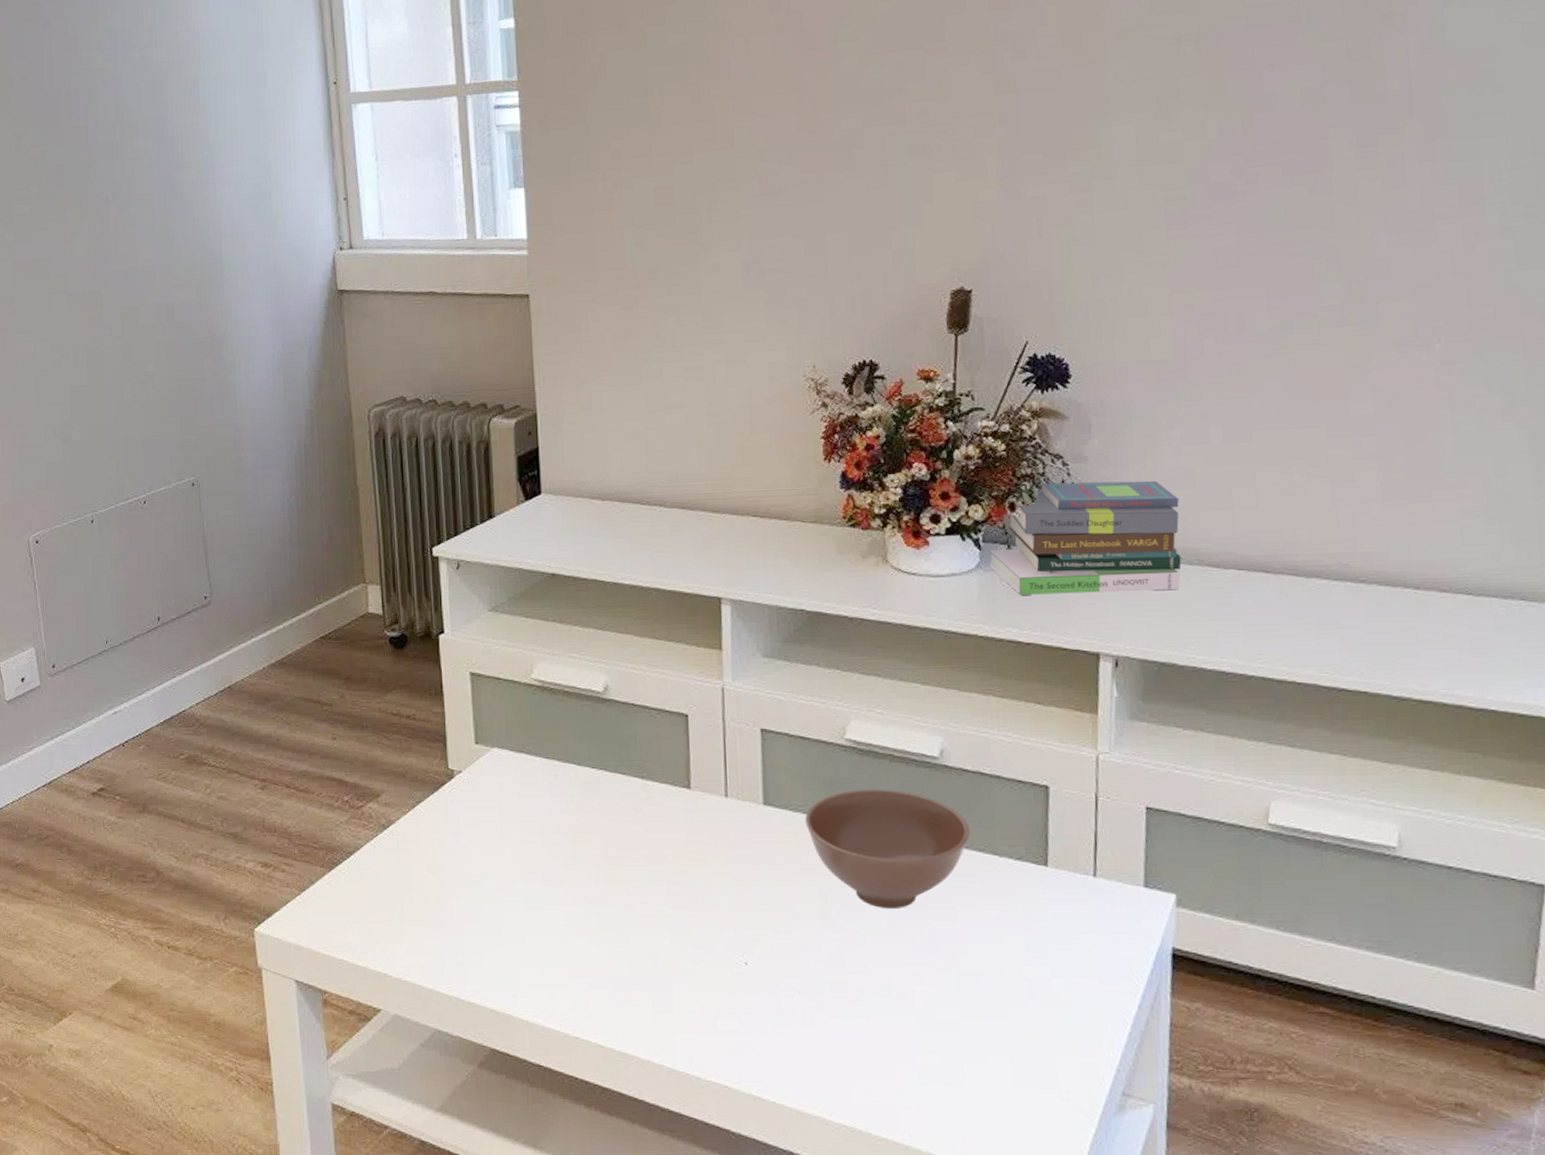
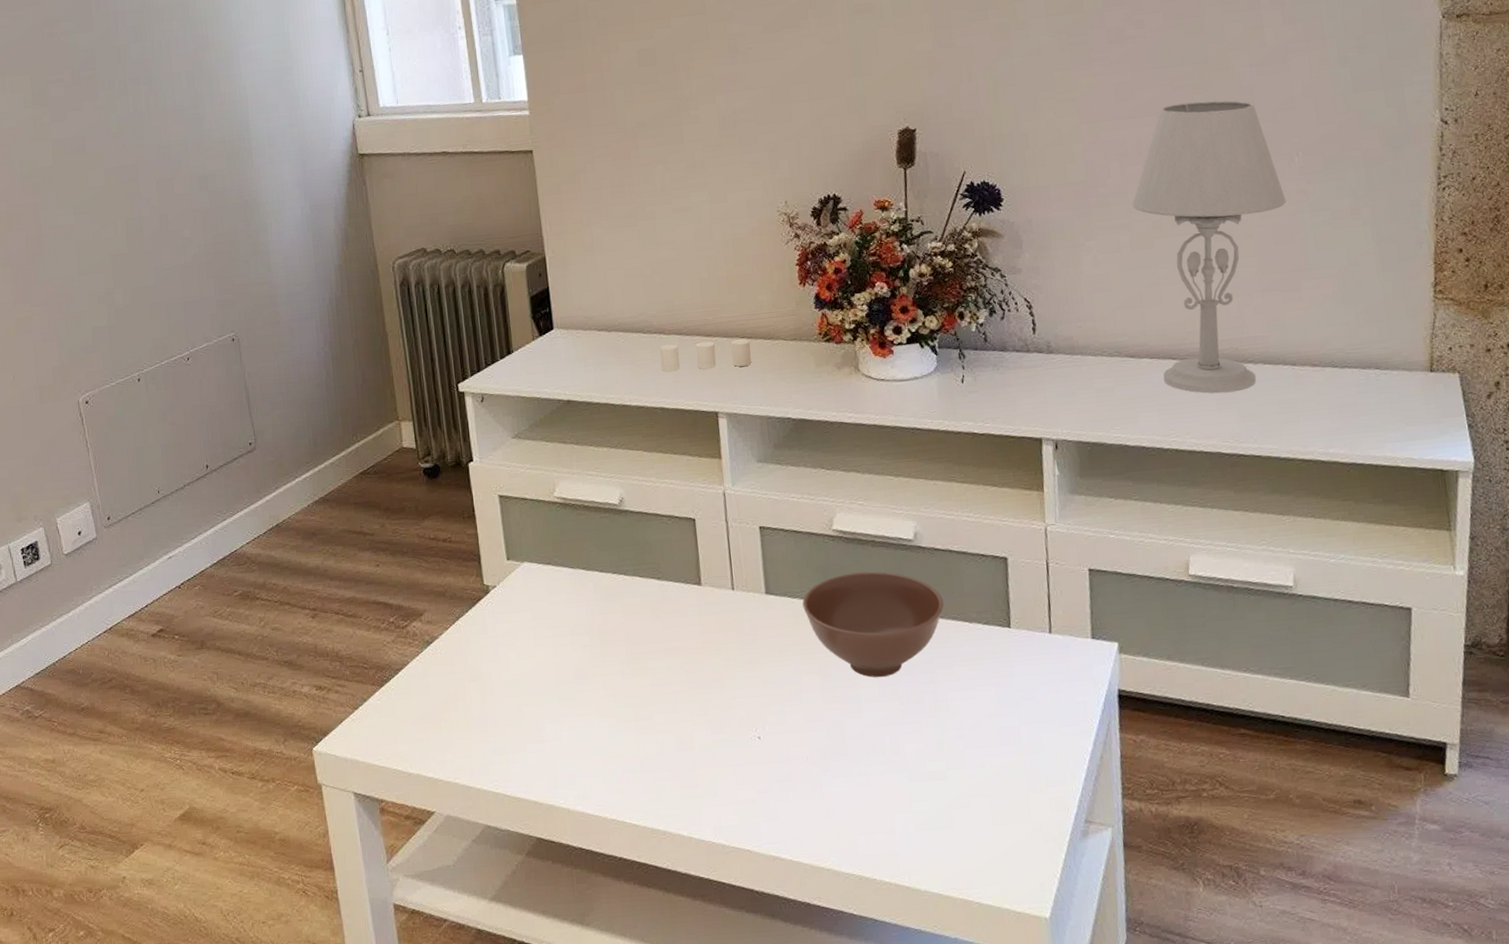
candle: none [659,518,763,550] -> present [659,339,752,372]
books: present [989,480,1182,595] -> none [944,286,1104,392]
table lamp: none [1228,272,1421,616] -> present [1132,100,1286,394]

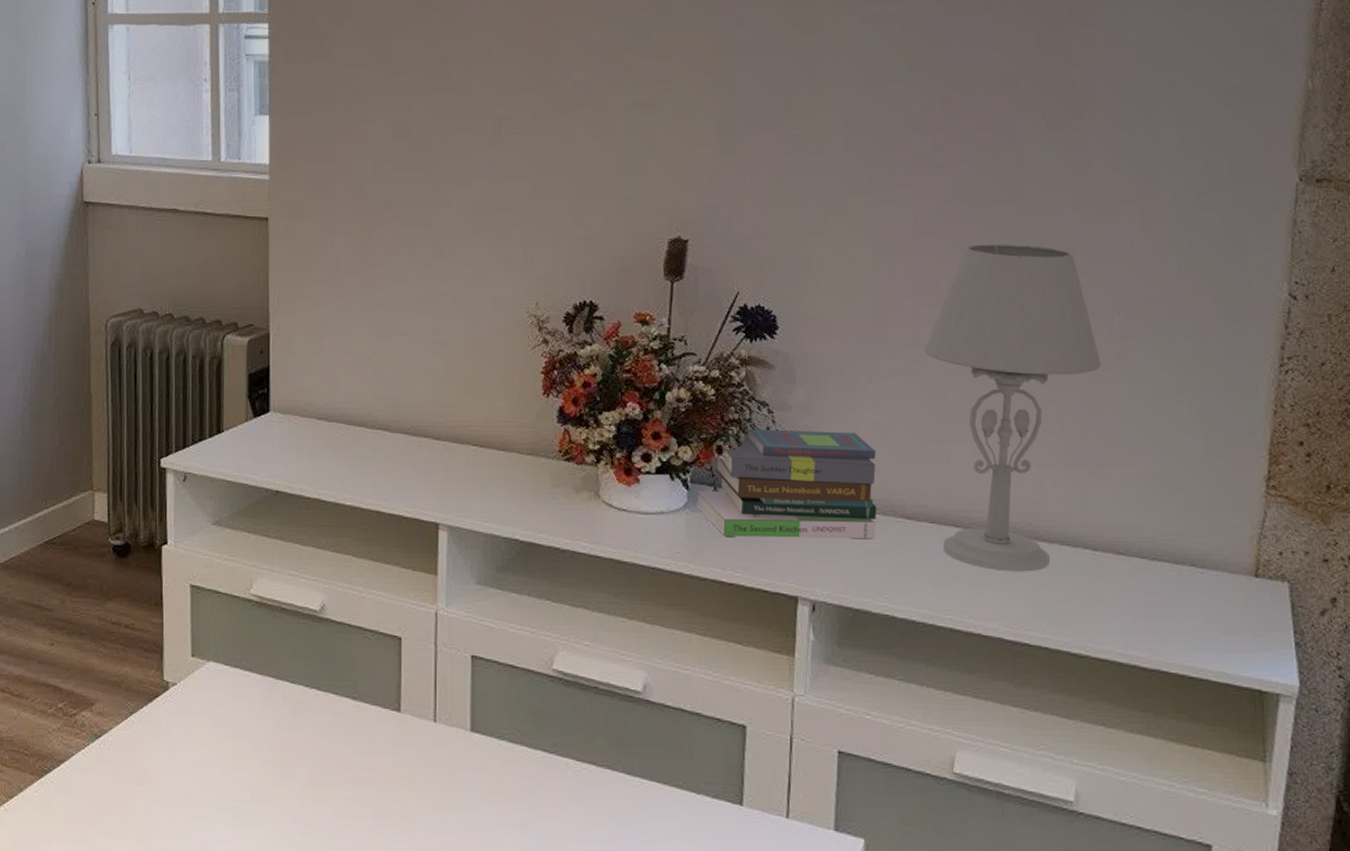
candle: present [659,339,752,372] -> none [382,443,482,477]
bowl: present [802,571,944,677] -> none [511,720,669,842]
books: none [944,286,1104,392] -> present [695,429,877,539]

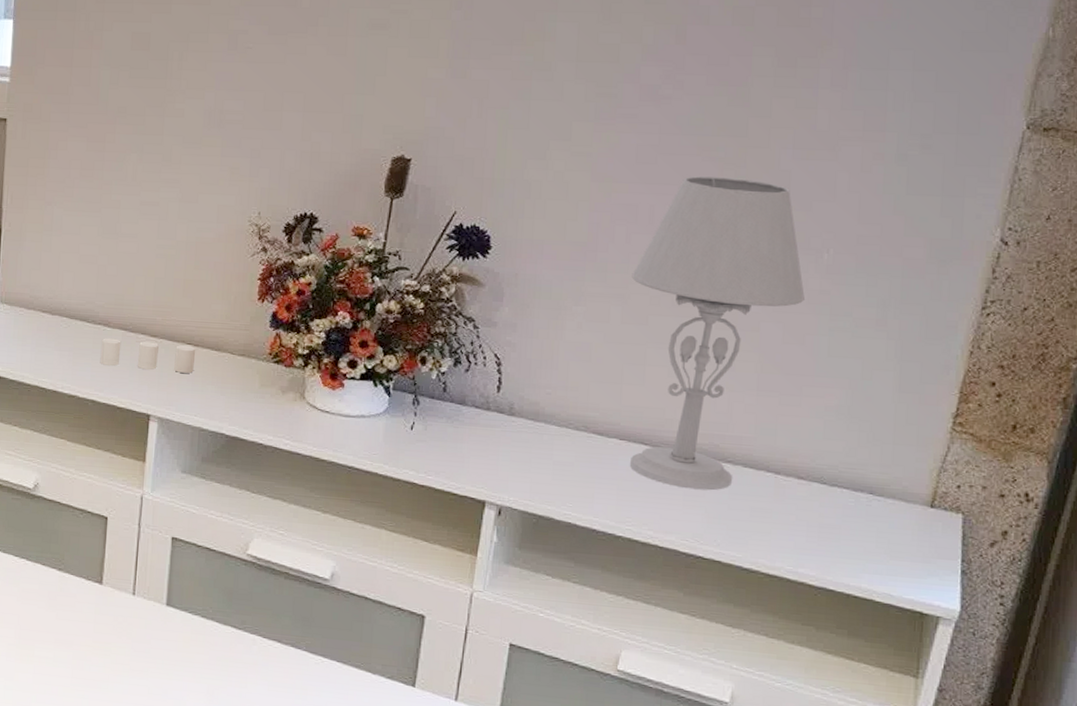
candle: none [382,443,482,477] -> present [100,338,196,373]
books: present [695,429,877,539] -> none [395,342,574,451]

